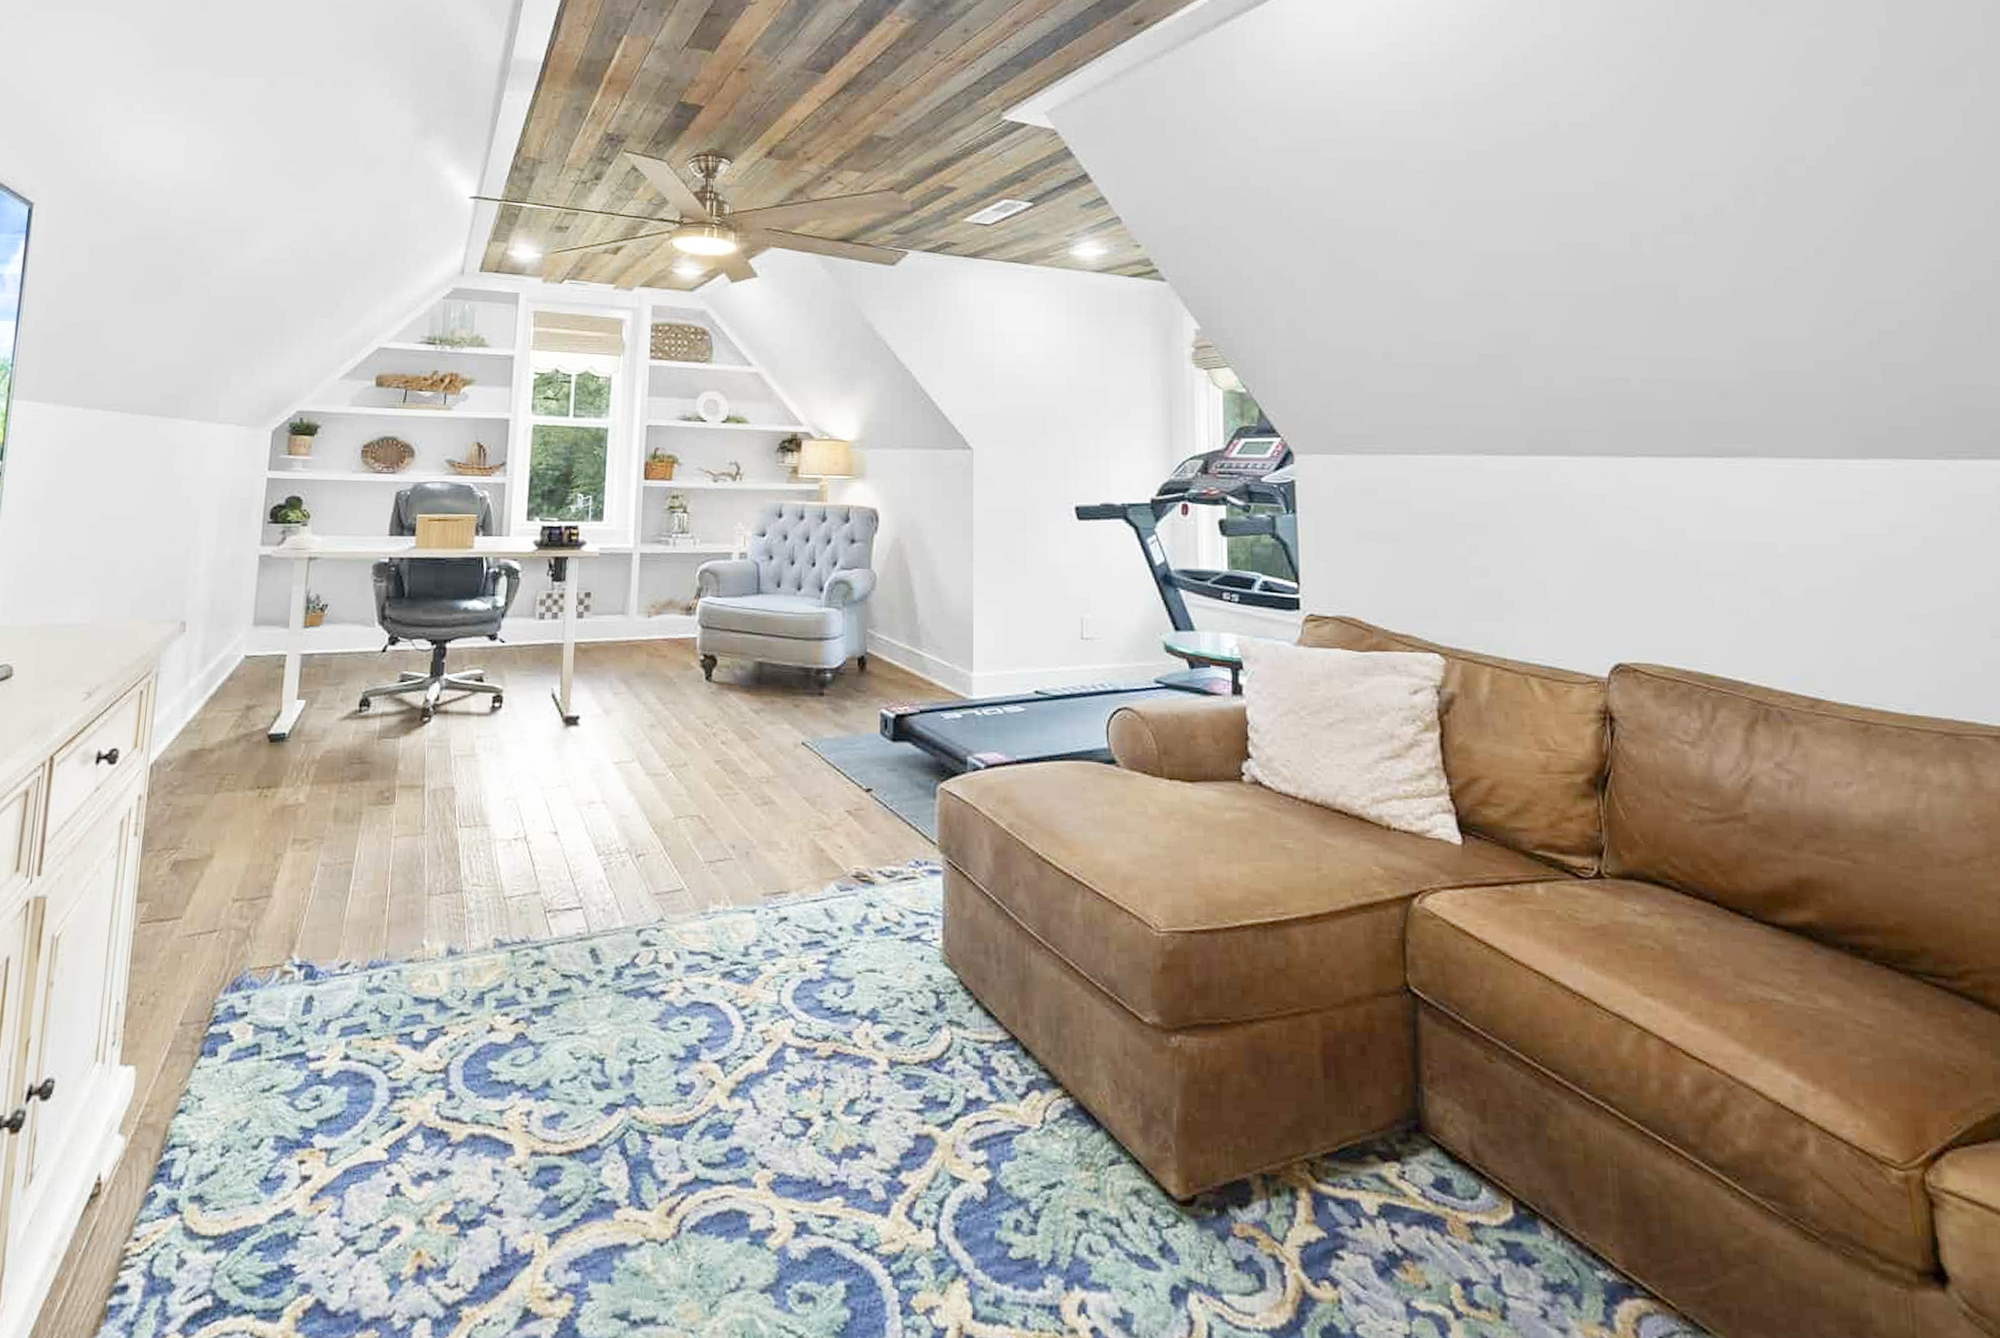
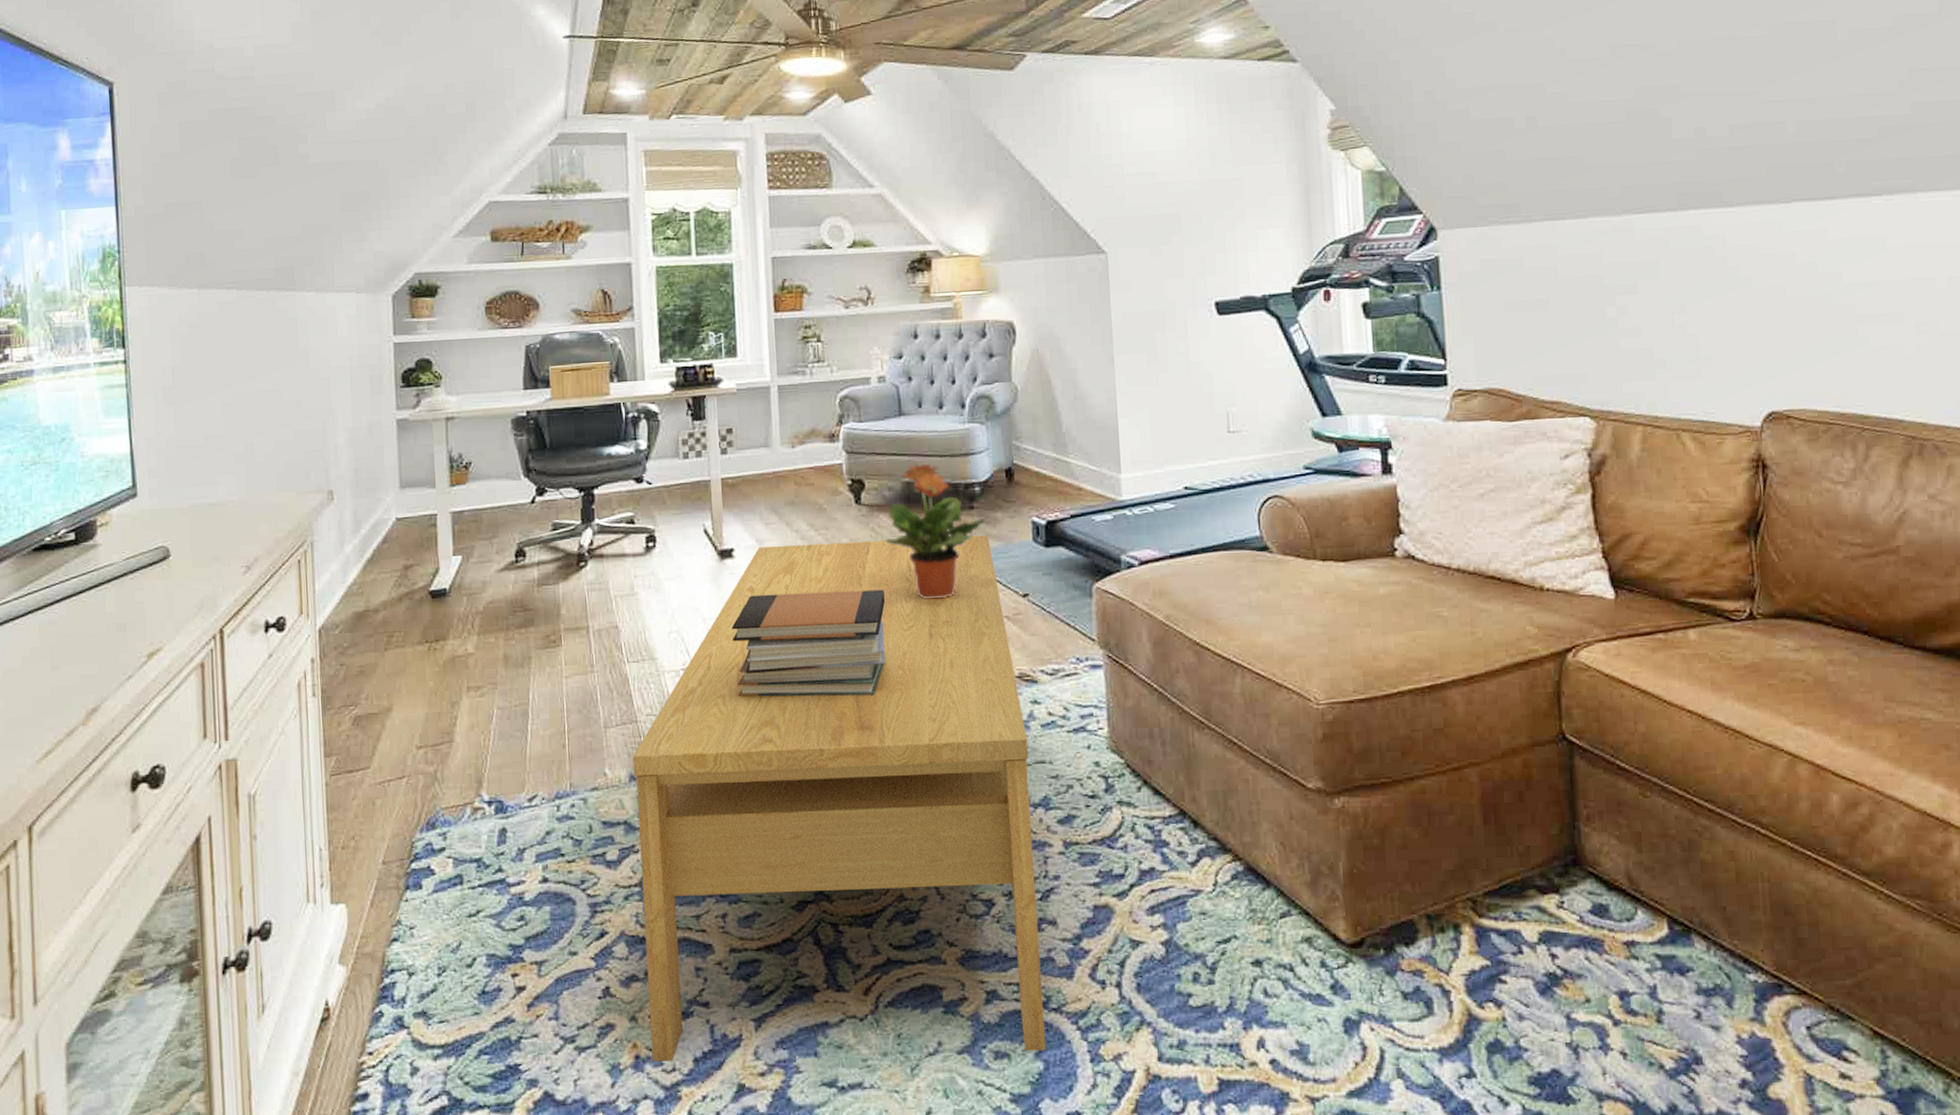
coffee table: none [435,716,860,1297] -> present [632,534,1046,1061]
book stack: none [567,766,727,884] -> present [732,589,886,697]
potted plant: none [732,644,836,786] -> present [885,463,987,599]

